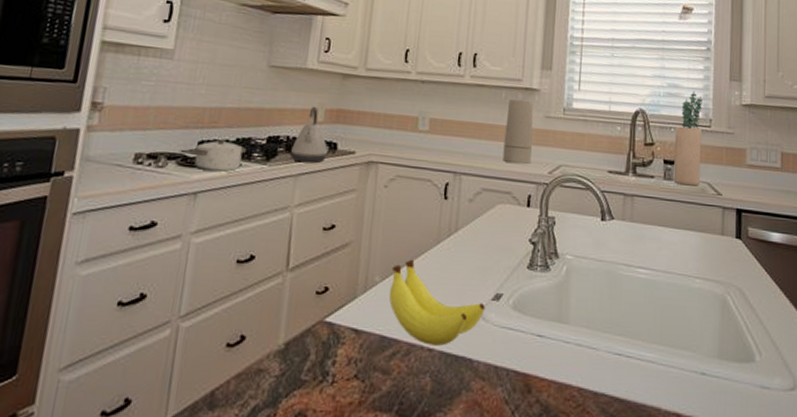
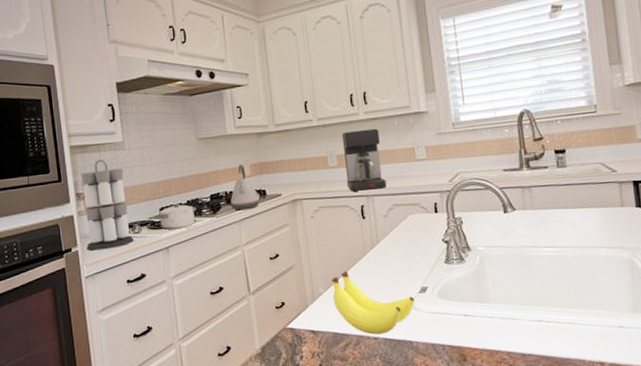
spice rack: none [85,65,164,182] -> present [80,159,134,251]
coffee maker: none [434,93,483,168] -> present [341,128,387,192]
canister: present [502,99,534,165] -> none [402,122,432,180]
vase: present [673,90,703,187] -> none [561,82,594,170]

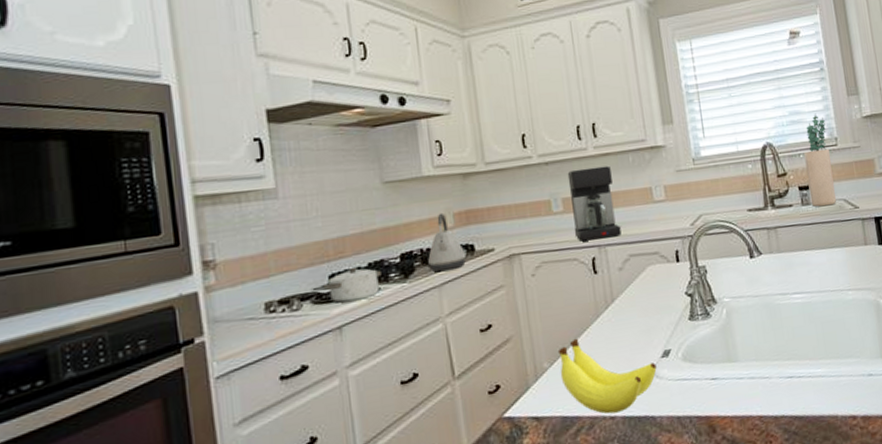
spice rack: present [80,159,134,251] -> none [209,212,292,340]
vase: none [561,82,594,170] -> present [804,113,837,207]

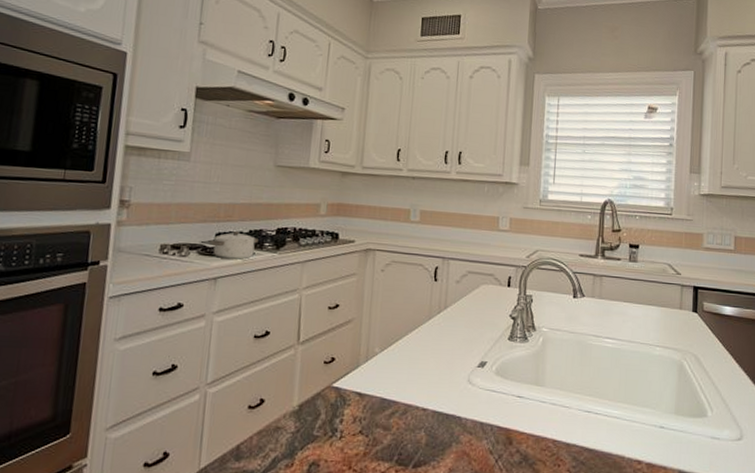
kettle: present [428,212,467,273] -> none [298,201,331,252]
banana: present [557,338,657,414] -> none [387,333,472,406]
coffee maker: present [567,165,621,242] -> none [424,188,467,253]
vase: present [804,113,837,207] -> none [638,182,665,267]

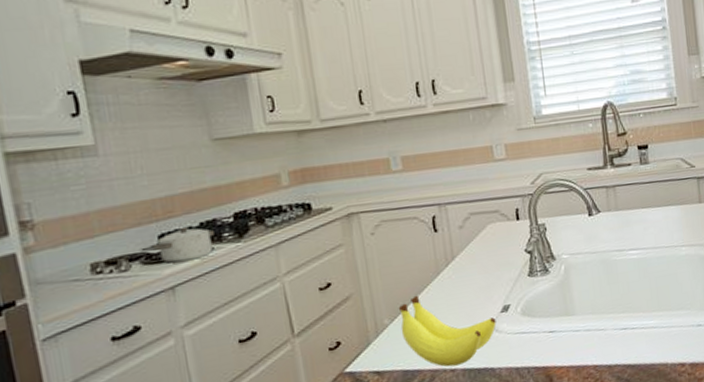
banana: none [387,333,472,406] -> present [398,295,497,367]

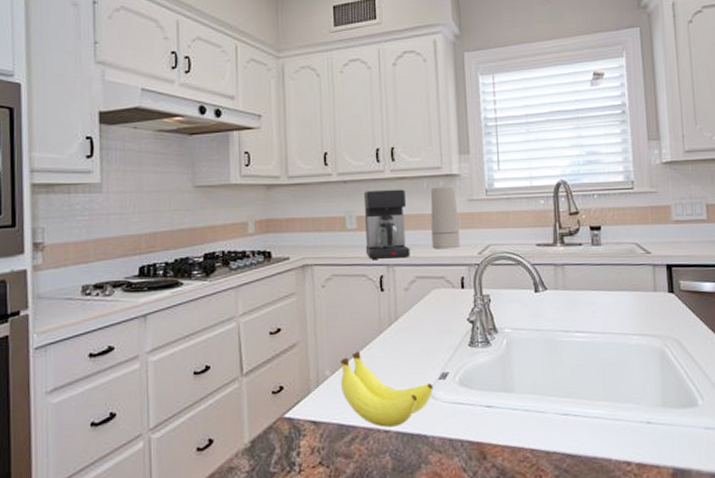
cooking pot: present [153,226,214,264] -> none [134,261,185,293]
coffee maker: none [406,123,462,200] -> present [363,189,410,259]
canister: none [478,116,513,183] -> present [430,186,461,249]

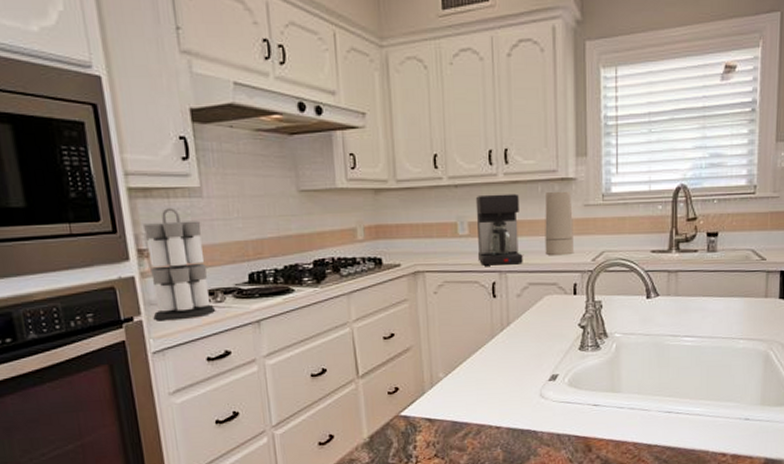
spice rack: none [40,202,104,315] -> present [142,207,216,321]
banana: present [340,351,433,427] -> none [453,354,543,424]

